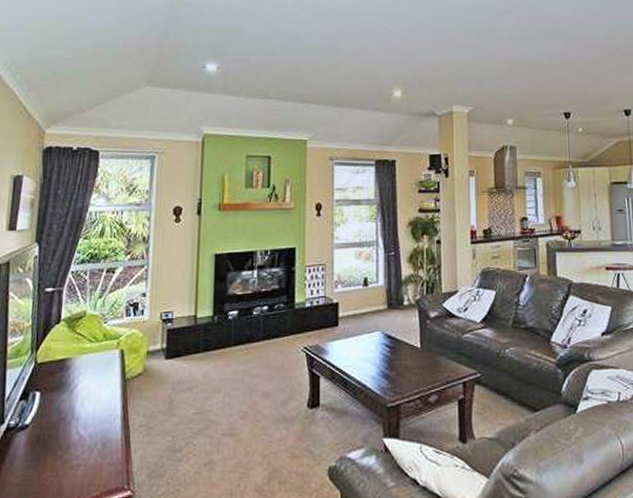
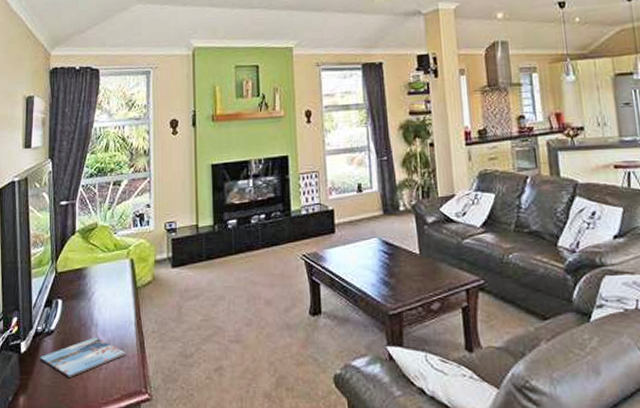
magazine: none [10,432,109,476] -> present [39,337,126,379]

